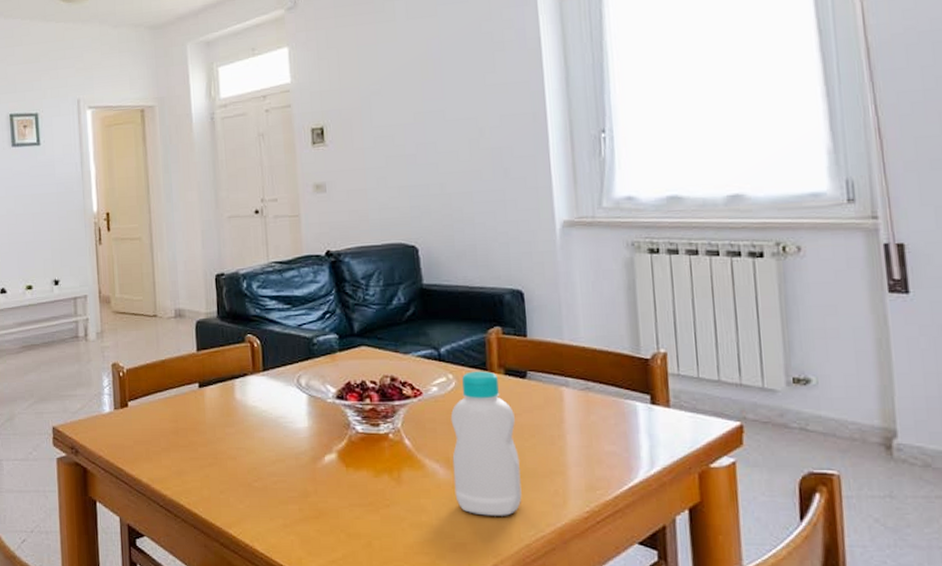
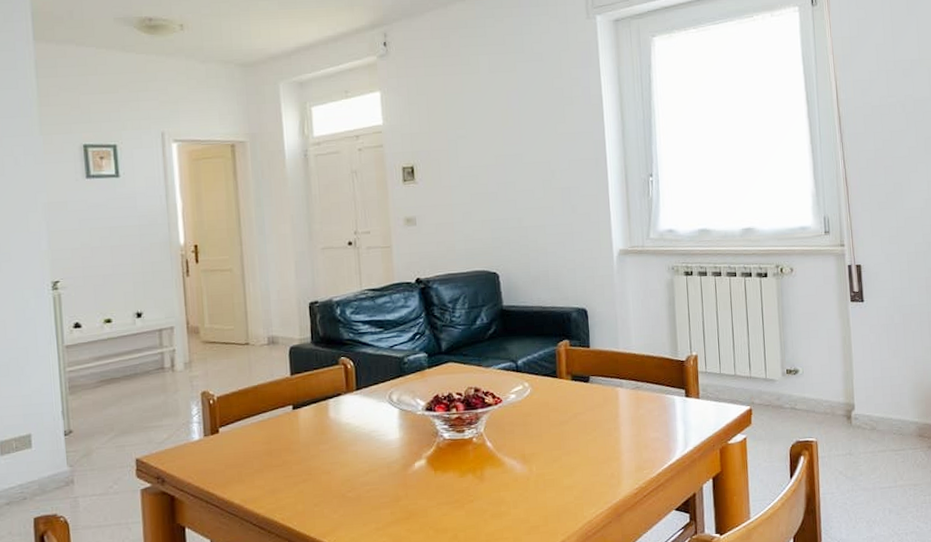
bottle: present [450,371,522,516] -> none [526,378,585,501]

